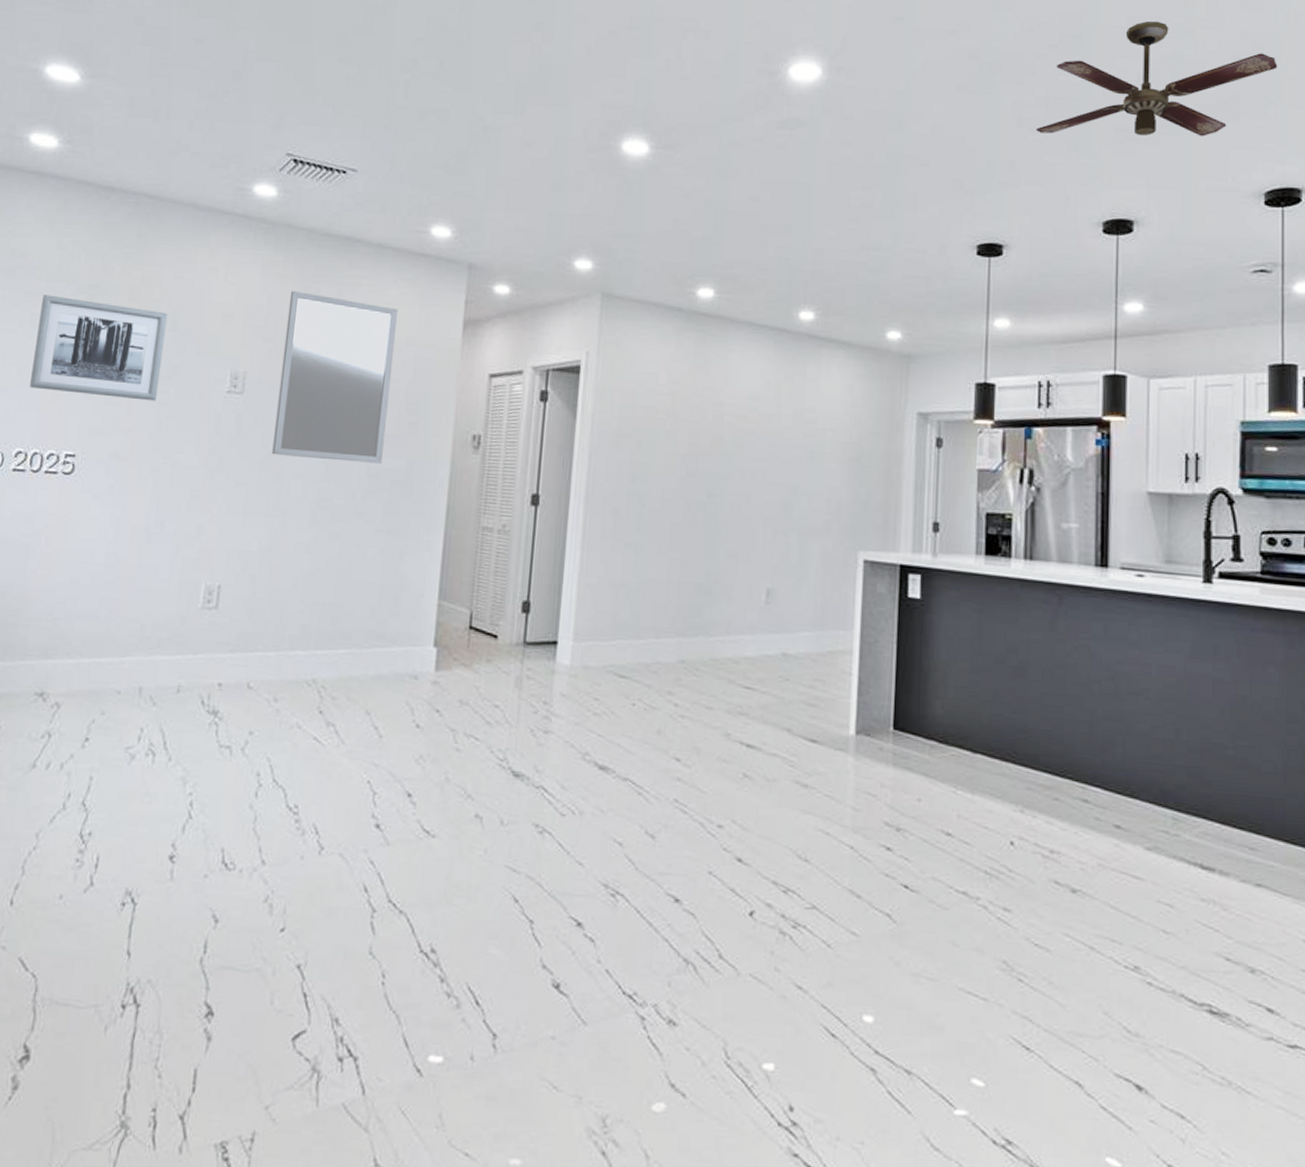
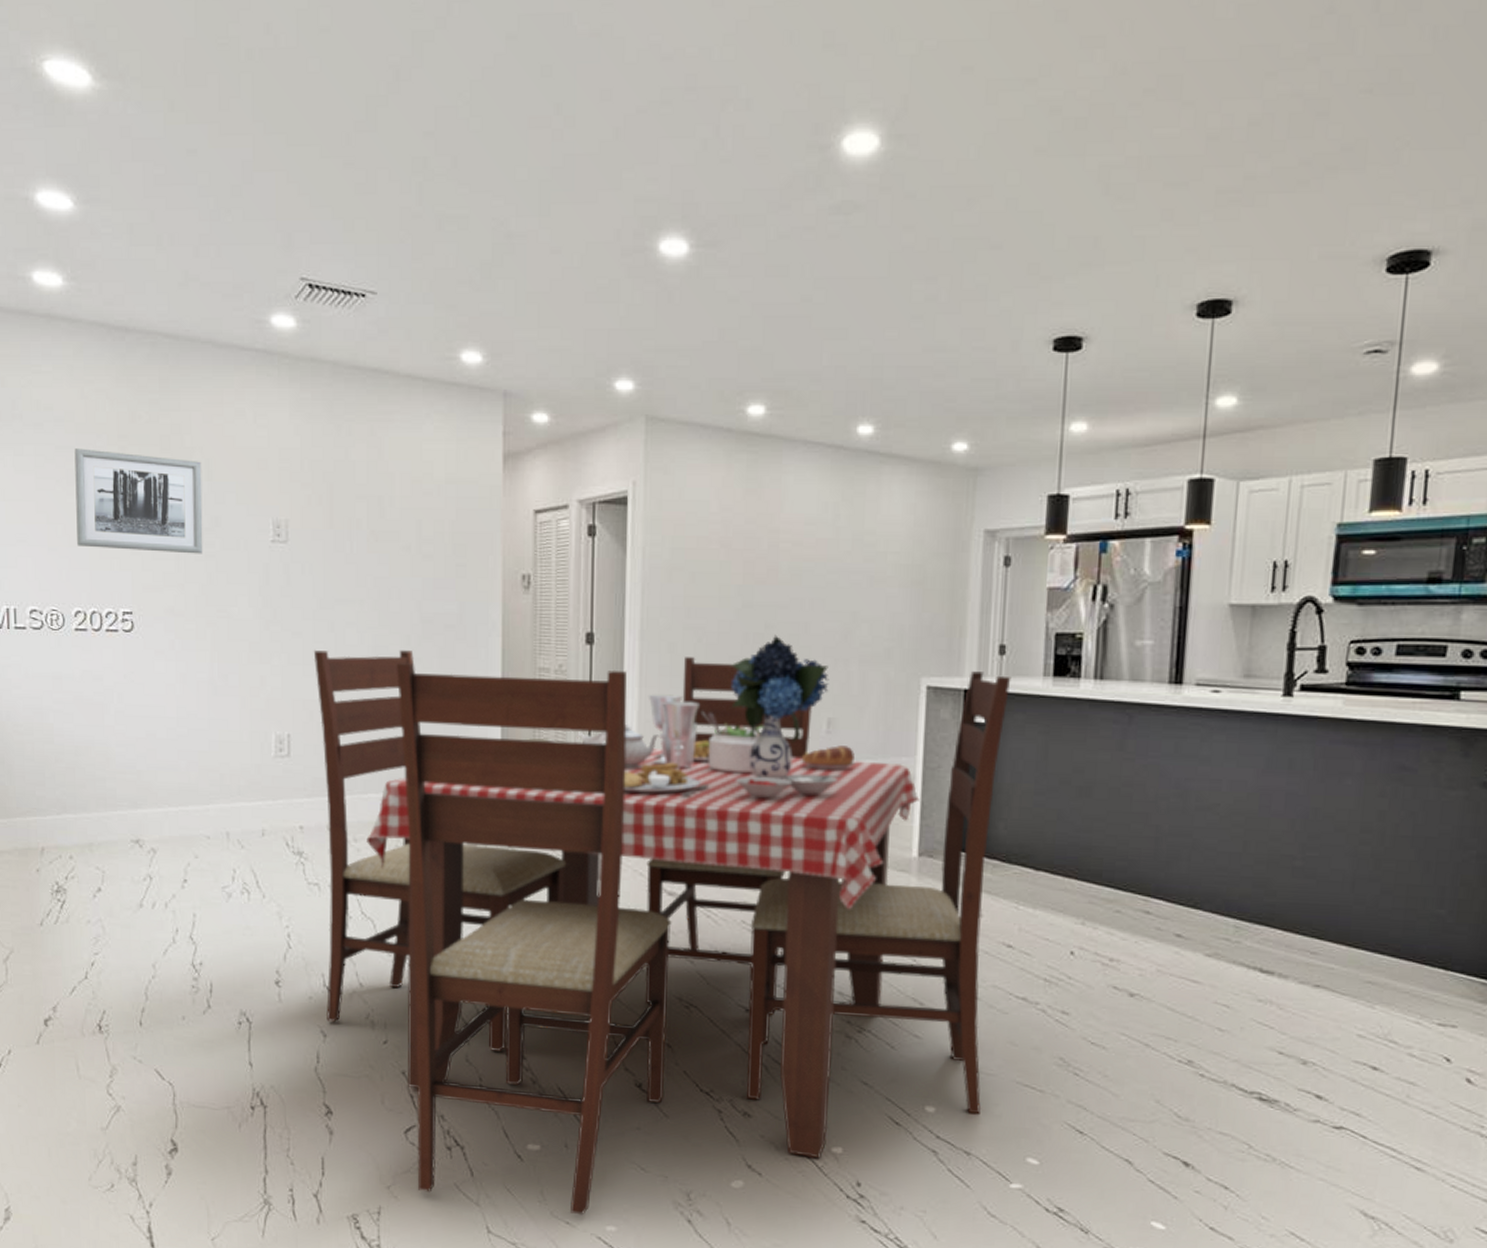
dining table: none [220,501,945,1145] -> present [313,634,1011,1216]
home mirror: present [272,290,399,464] -> none [322,430,435,608]
ceiling fan: present [1036,20,1278,137] -> none [1125,49,1418,201]

